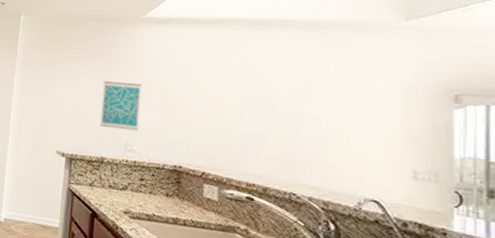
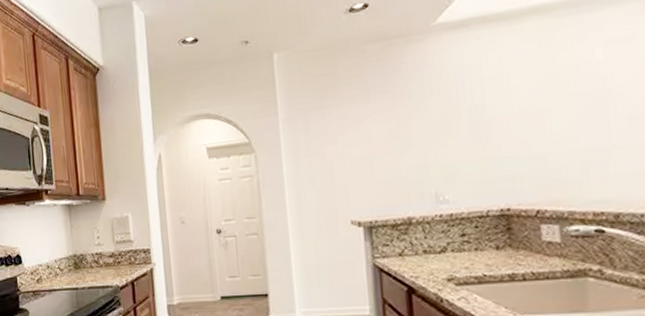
wall art: present [100,80,141,131] -> none [395,114,449,180]

